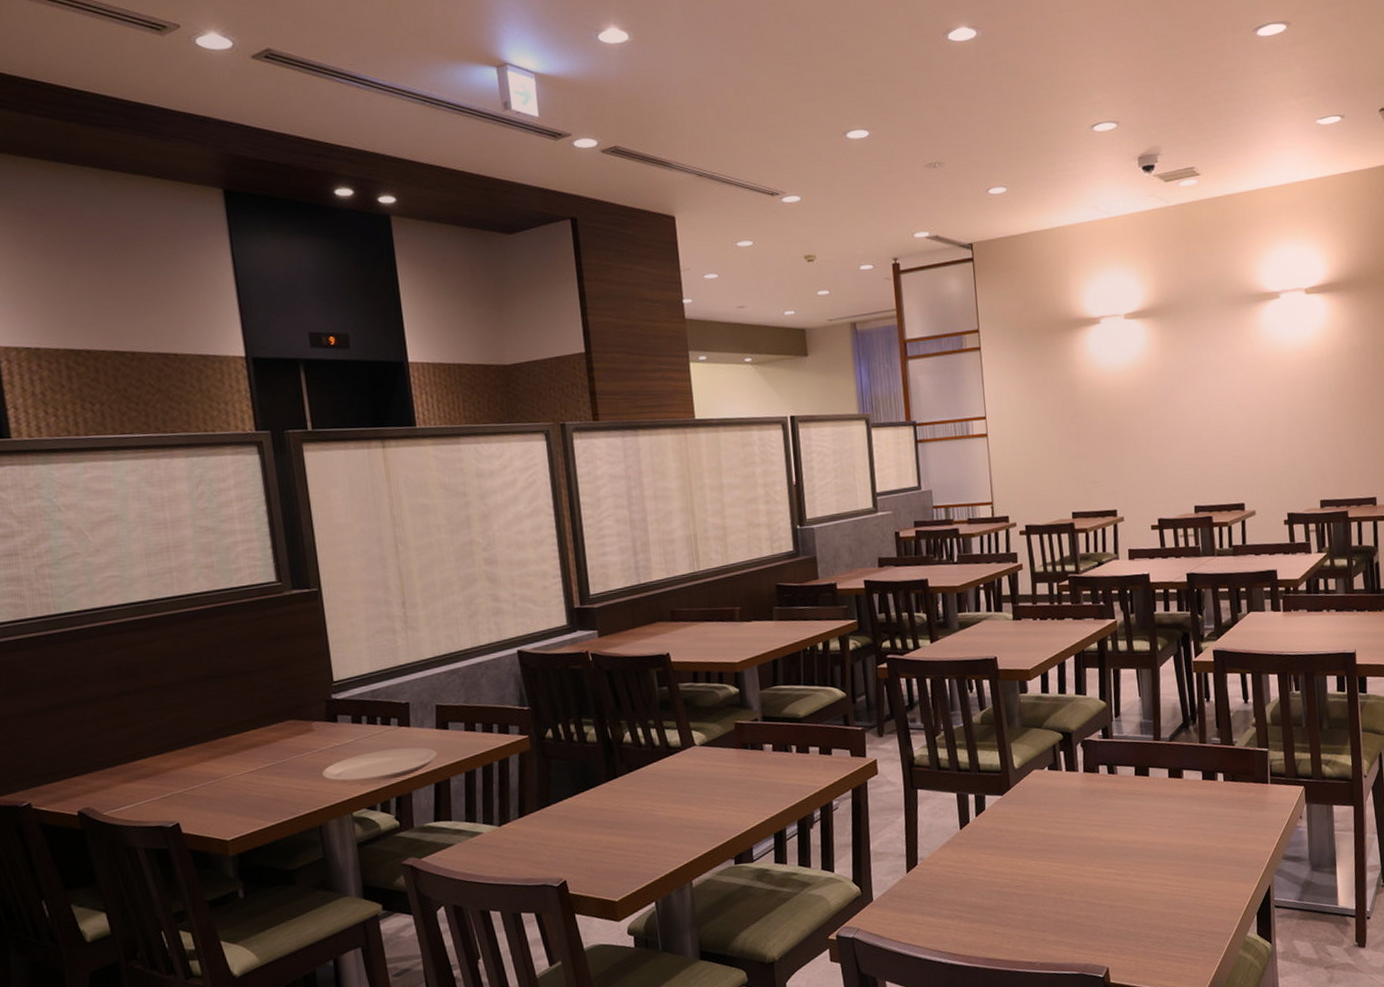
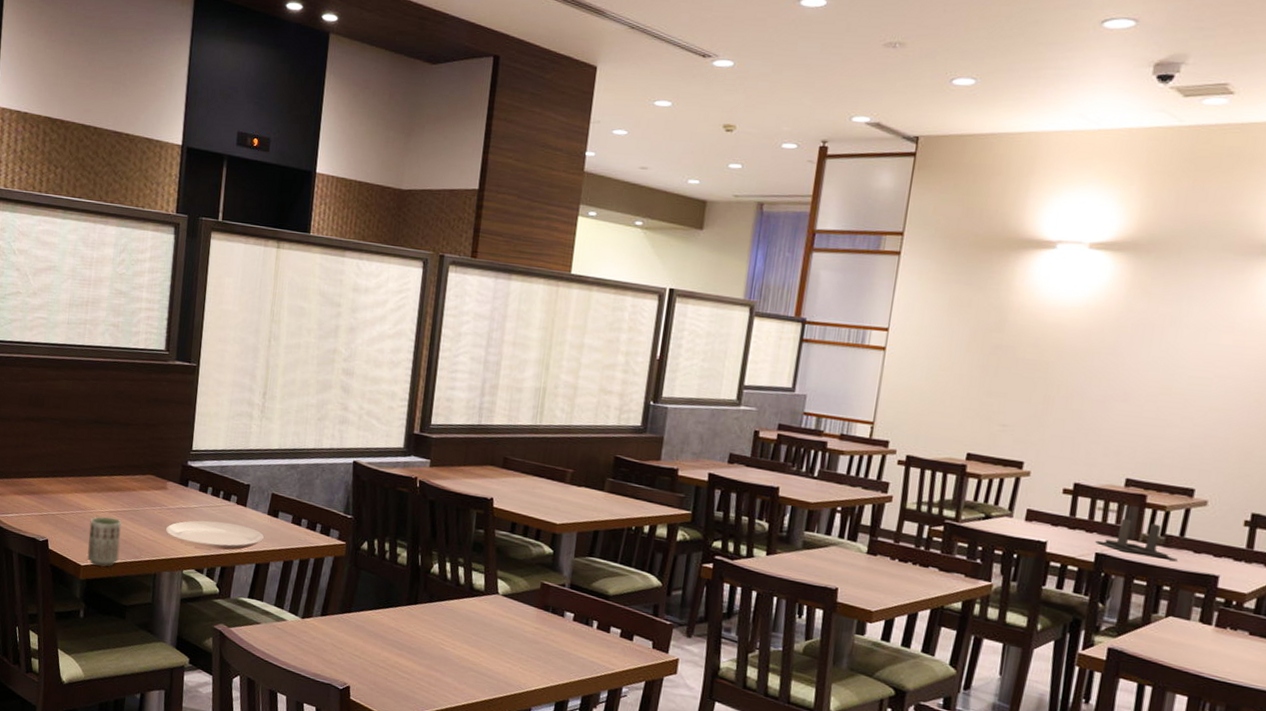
cup: none [227,777,274,836] -> present [87,516,122,567]
napkin holder: none [1184,538,1246,569] -> present [1095,518,1178,562]

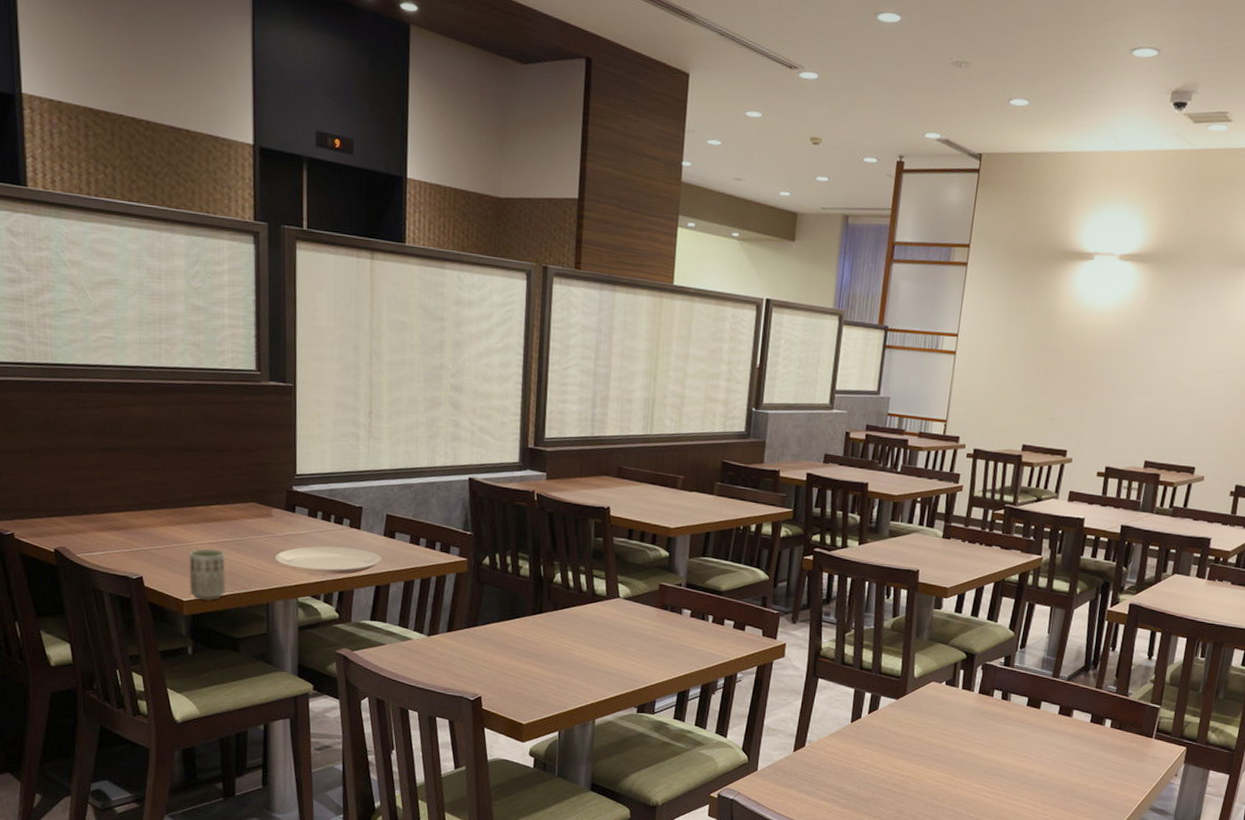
napkin holder: present [1095,518,1178,562] -> none [1121,494,1182,529]

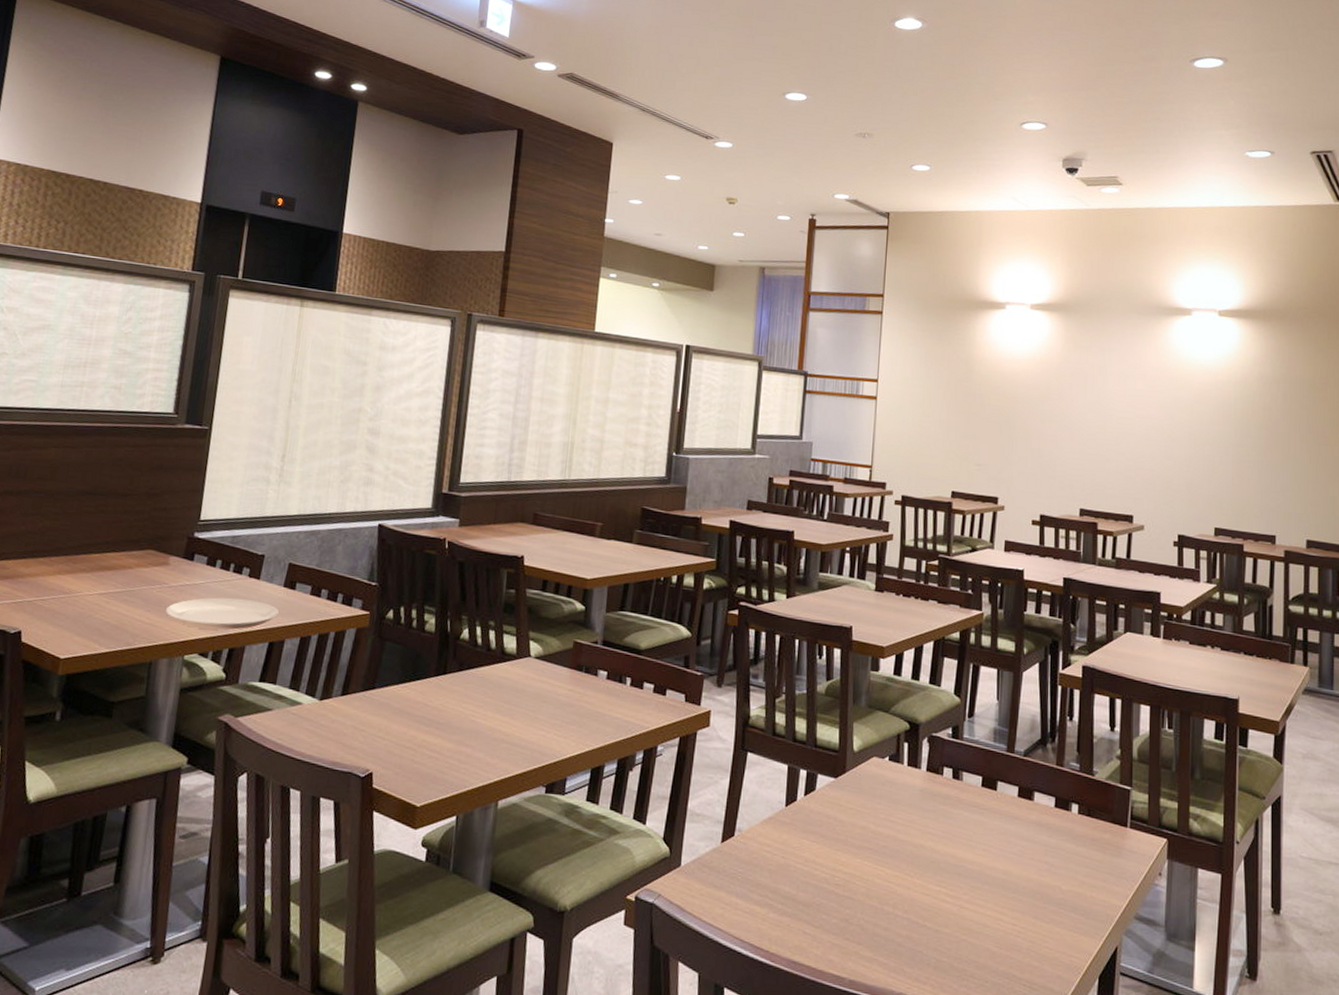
cup: present [189,548,227,600] -> none [69,600,113,658]

